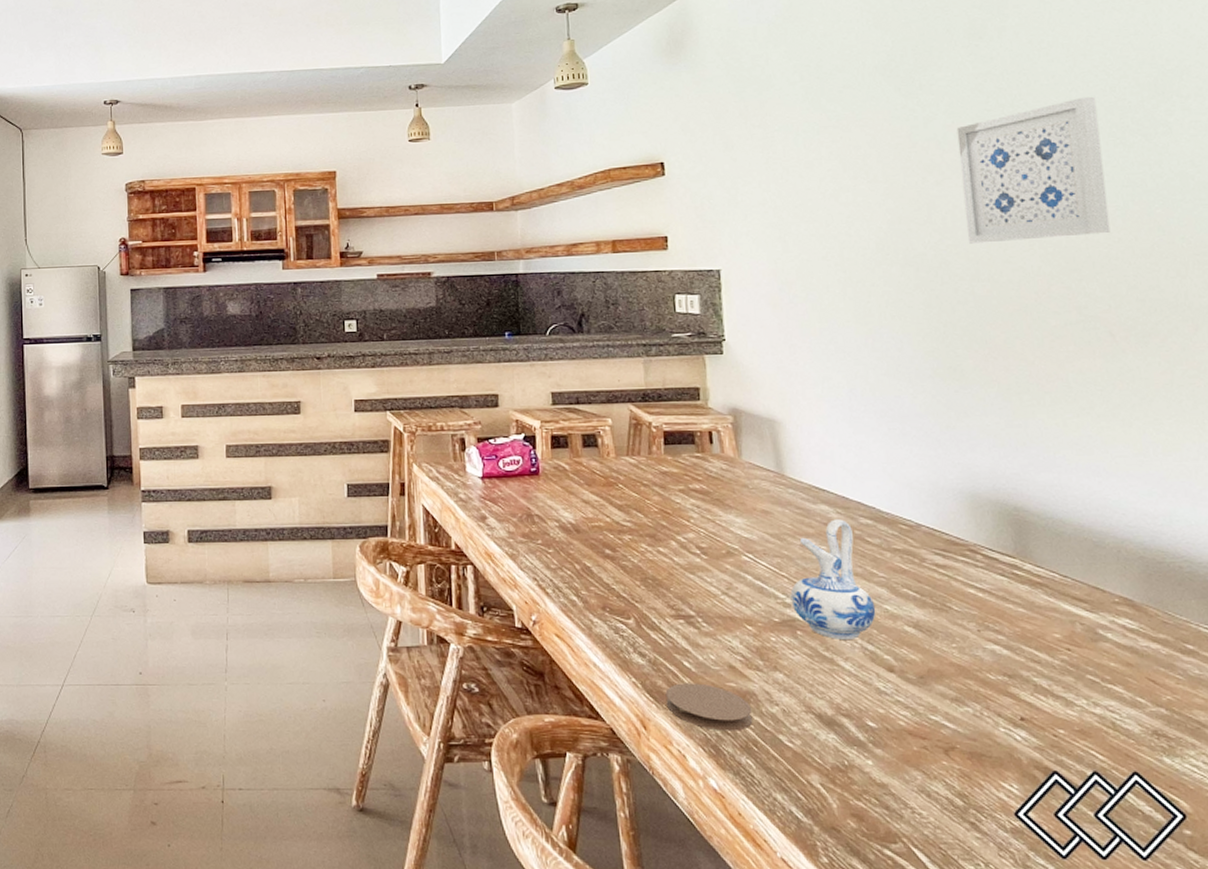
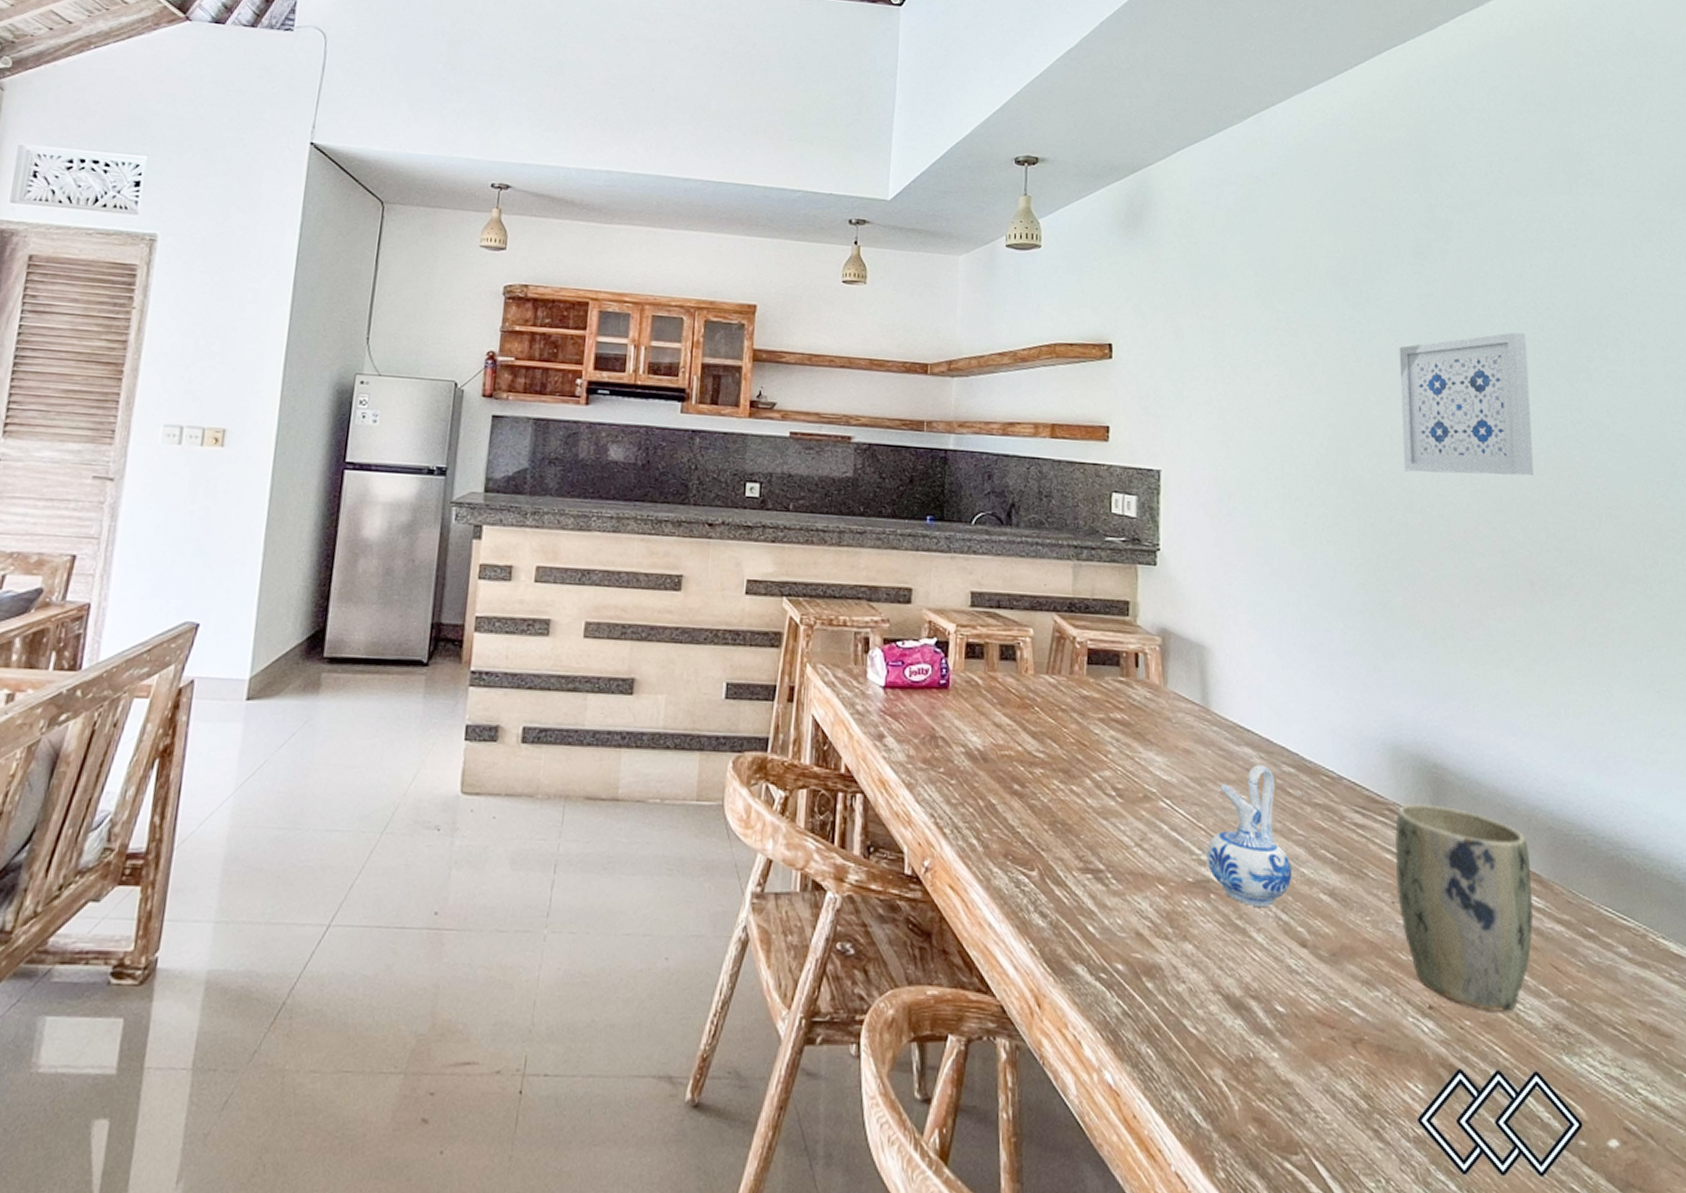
coaster: present [665,683,753,731] -> none [1065,952,1157,1013]
plant pot: none [977,543,1127,721] -> present [1395,803,1534,1012]

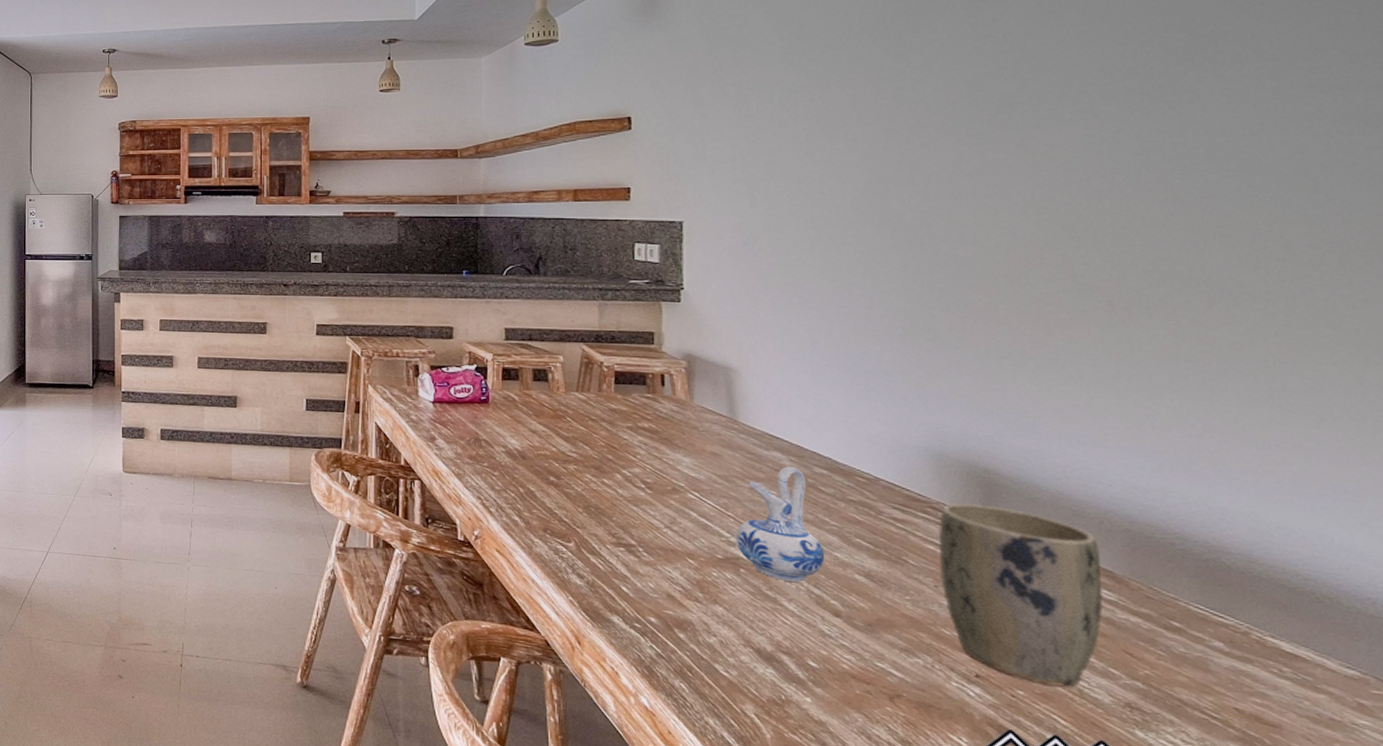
wall art: present [1399,332,1534,477] -> none [948,61,1118,207]

